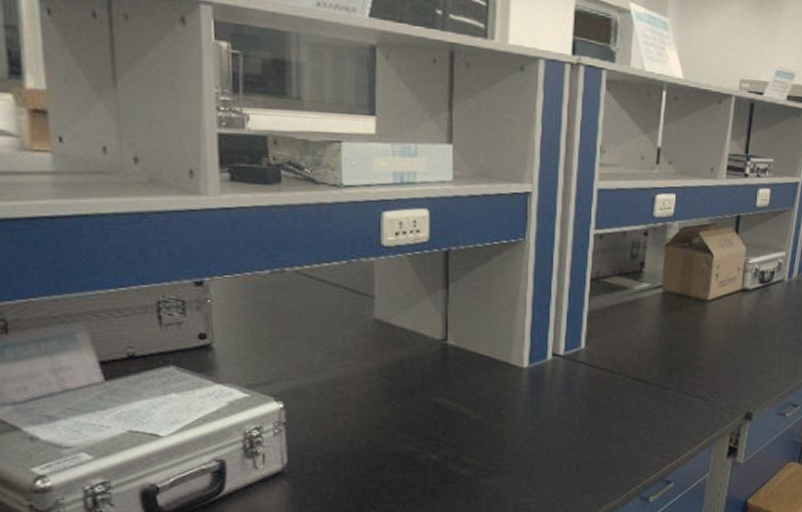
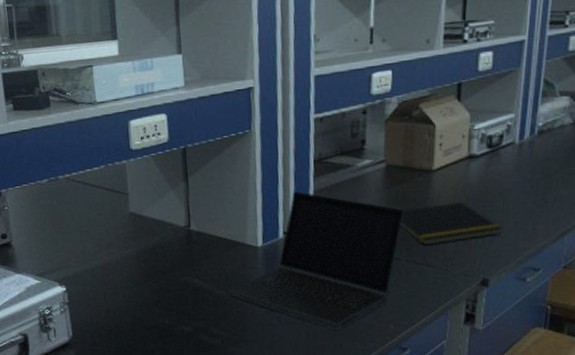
laptop computer: none [486,310,679,461] -> present [229,191,405,330]
notepad: none [673,334,767,376] -> present [400,202,502,245]

